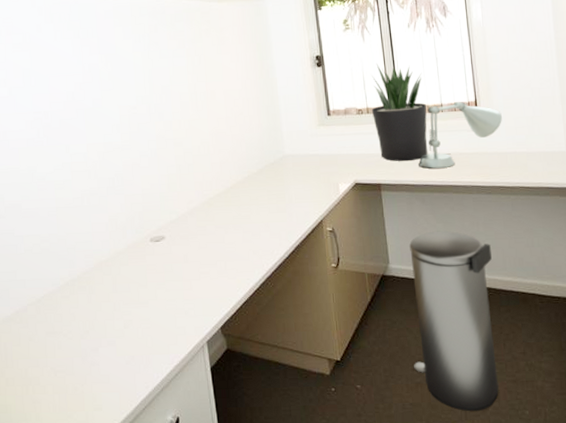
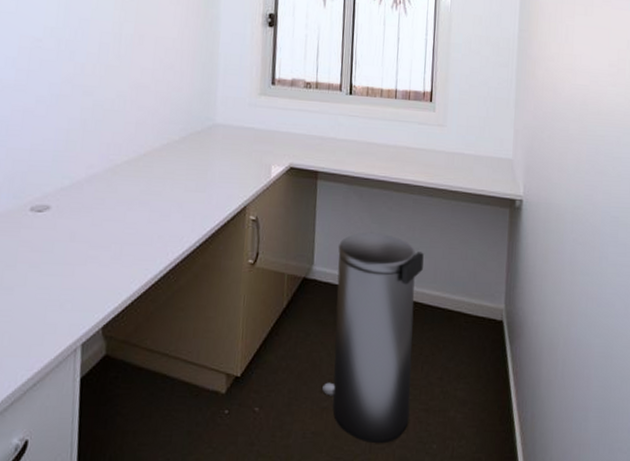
planter: present [371,63,428,161] -> none [320,33,381,149]
desk lamp: present [418,102,502,169] -> none [362,89,455,162]

